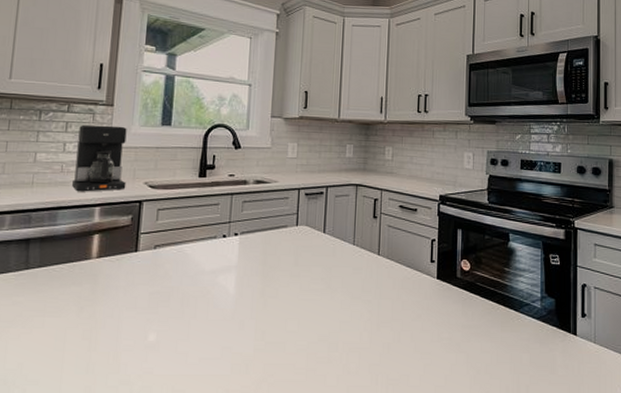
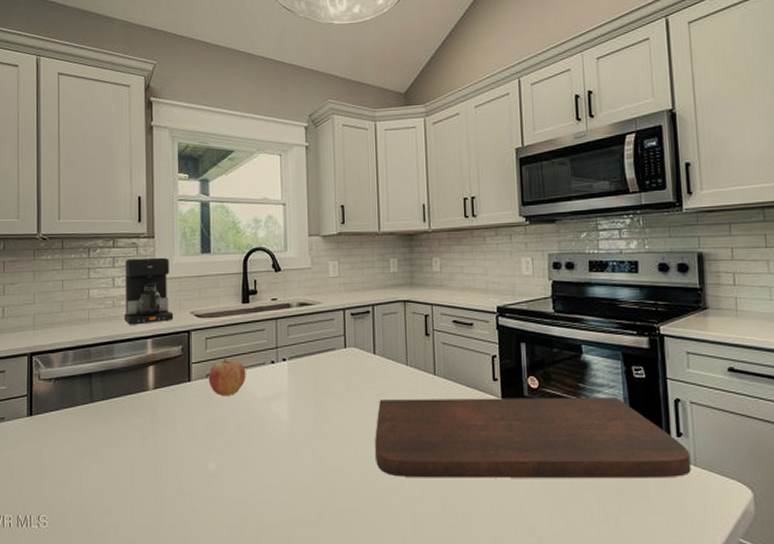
fruit: none [156,228,196,267] -> present [208,356,246,396]
cutting board: none [317,276,591,354] -> present [375,397,691,479]

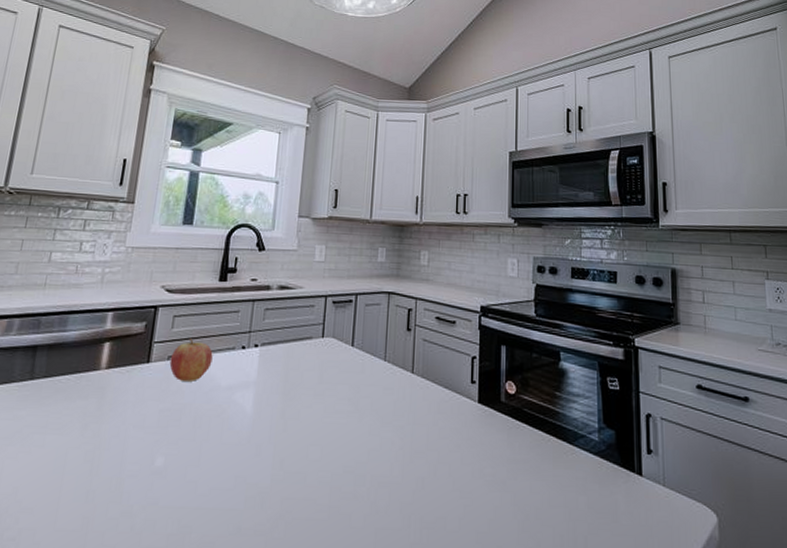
coffee maker: present [124,257,174,325] -> none [86,222,147,296]
cutting board: present [375,397,691,479] -> none [342,396,660,498]

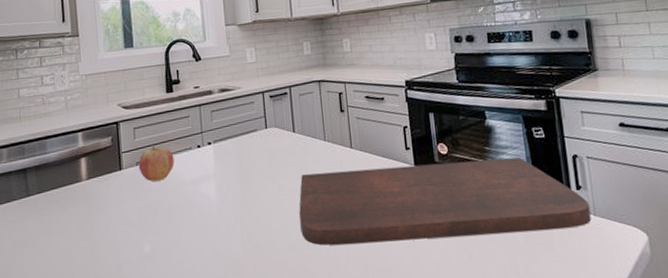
cutting board: none [342,396,660,498] -> present [299,157,591,246]

